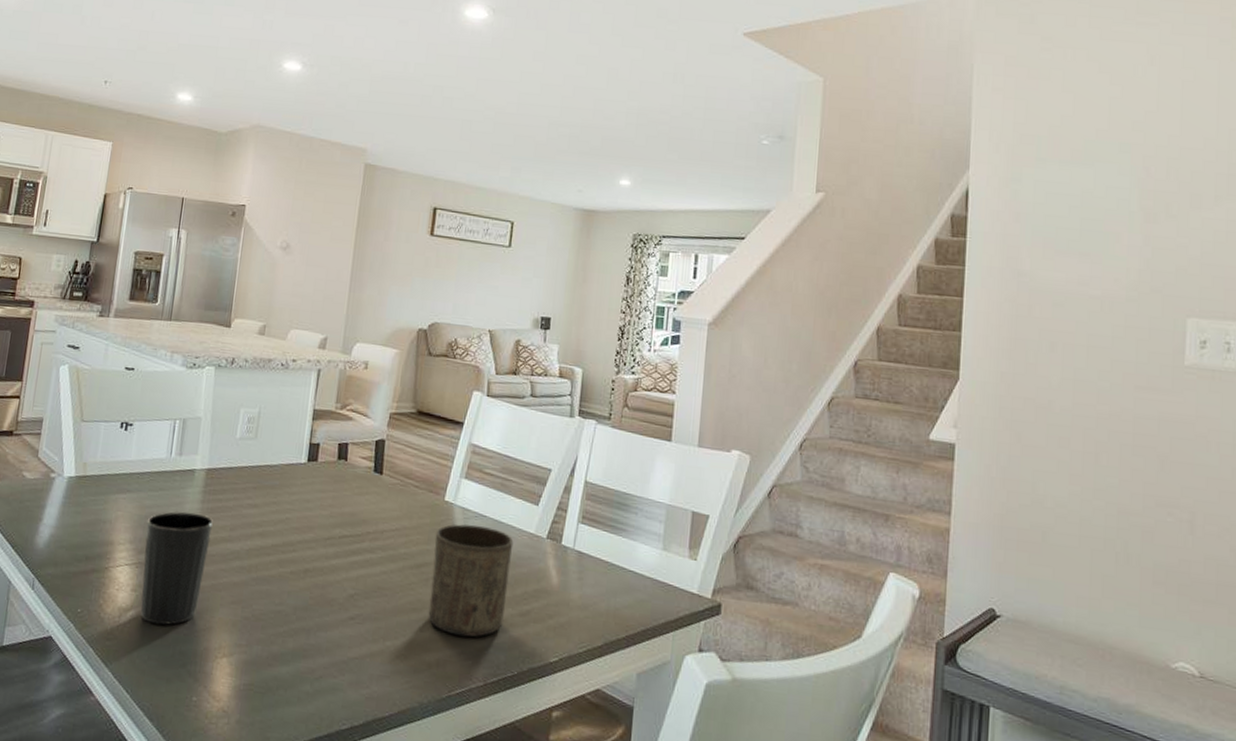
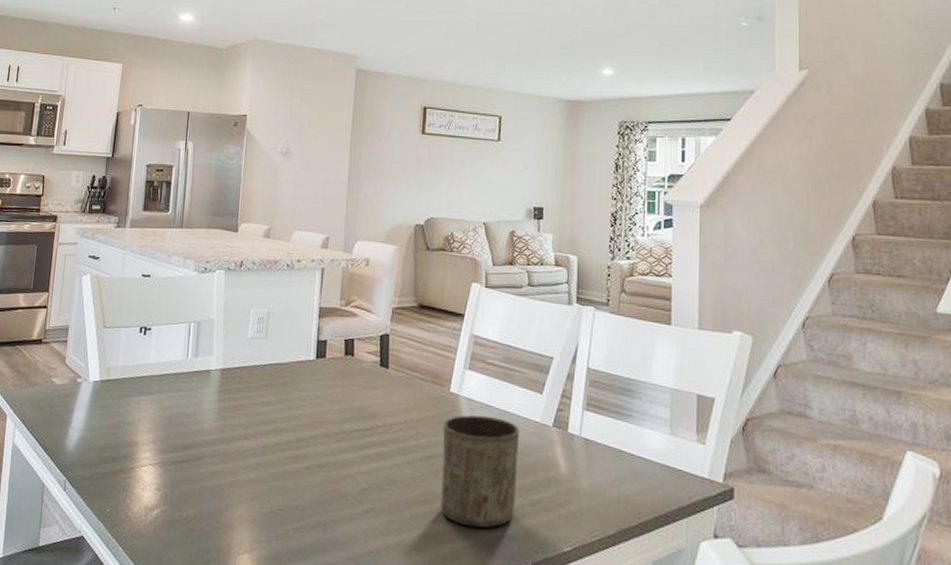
cup: present [140,511,213,625] -> none [165,411,229,523]

